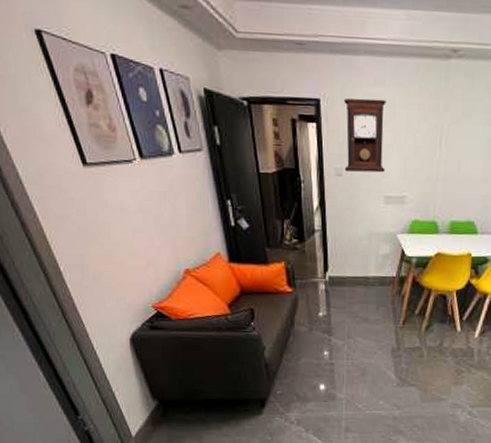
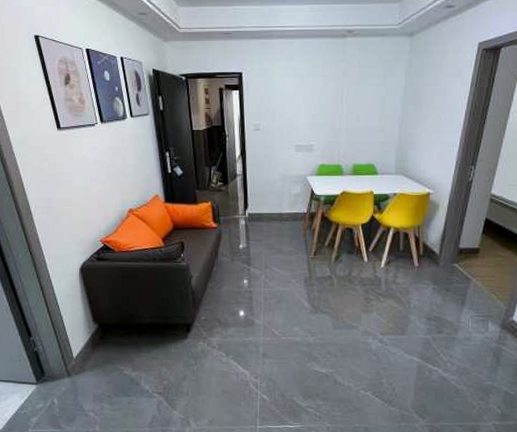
pendulum clock: present [344,98,386,173] -> none [261,70,295,127]

